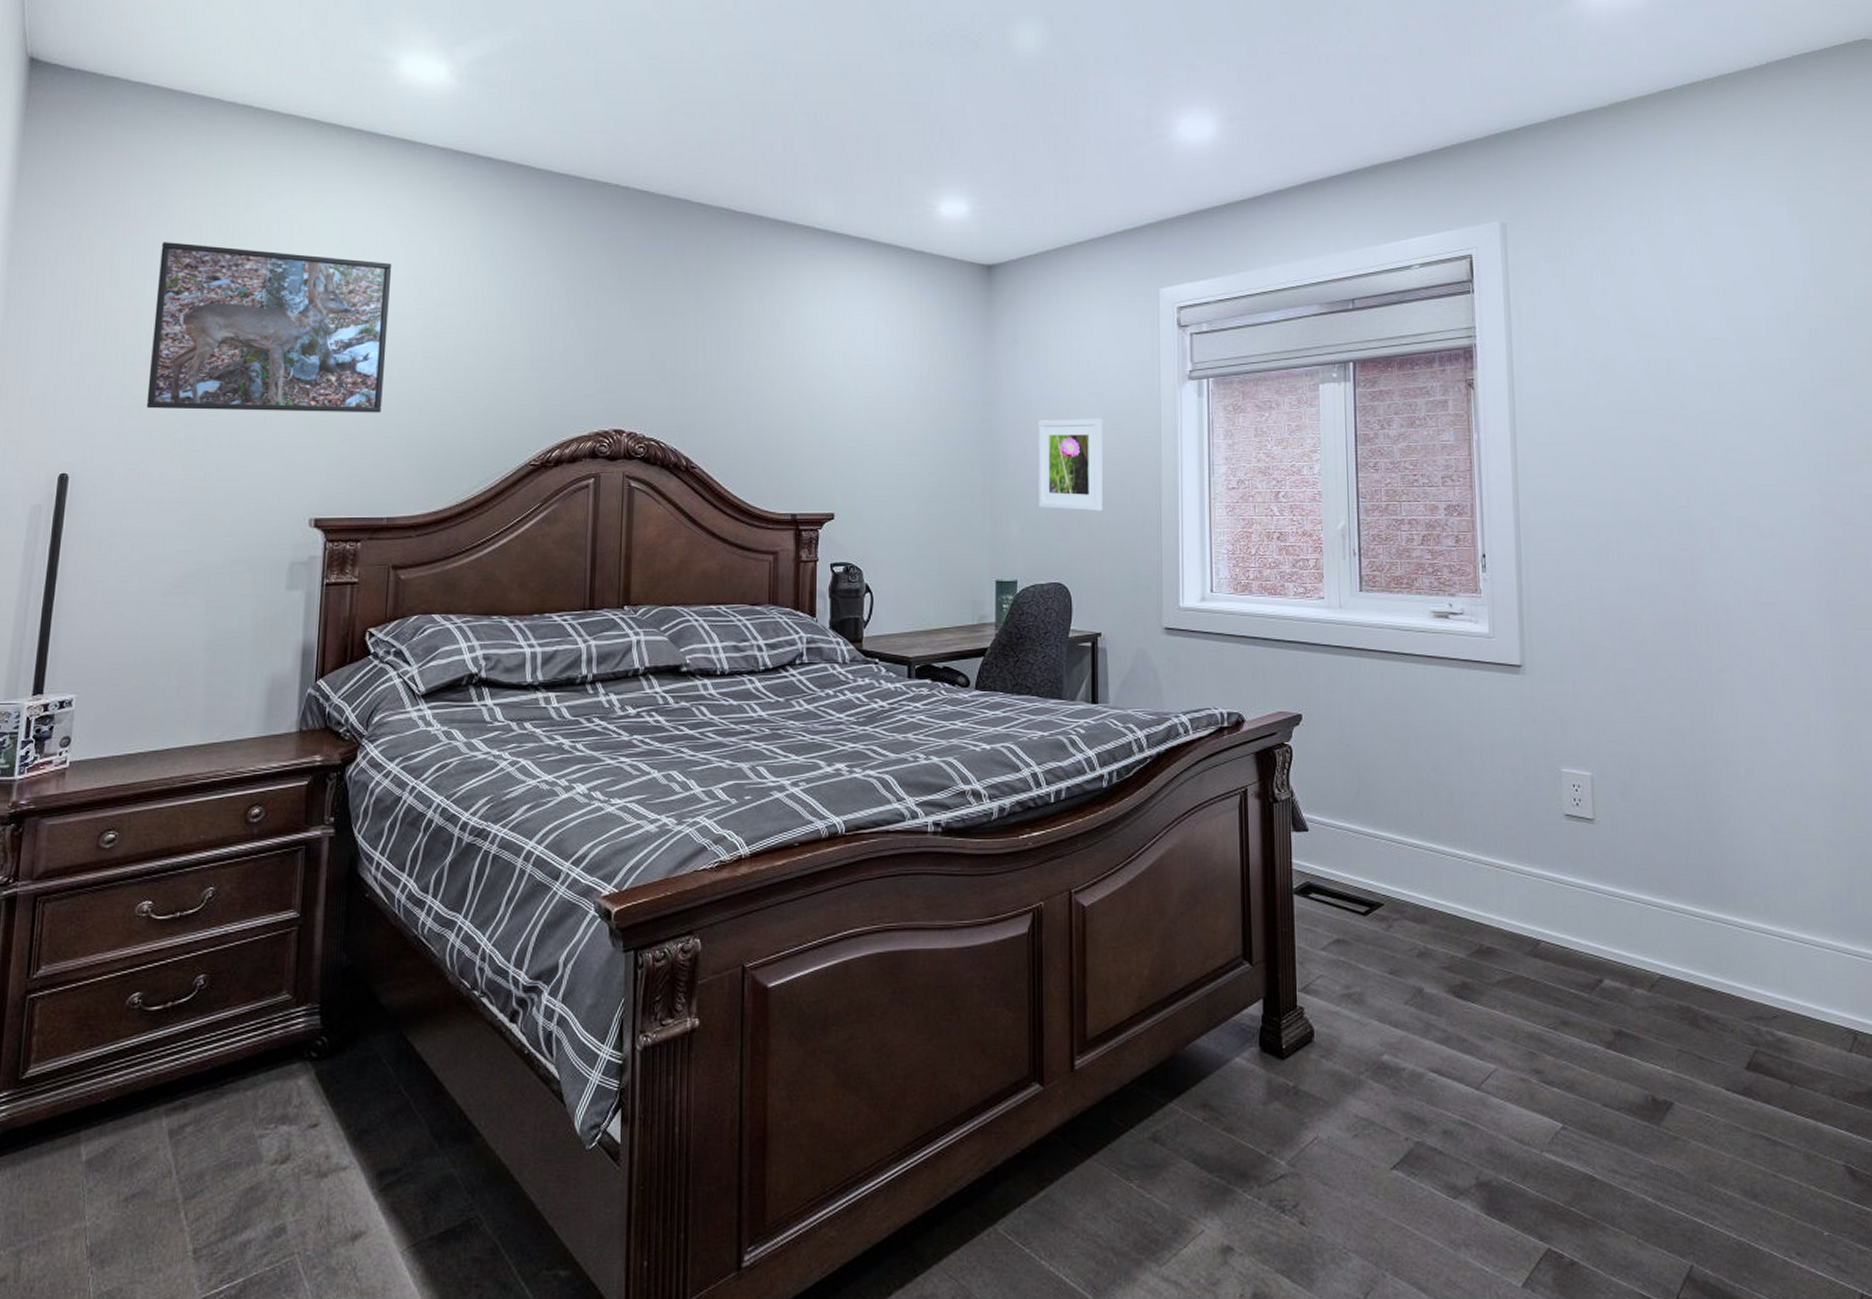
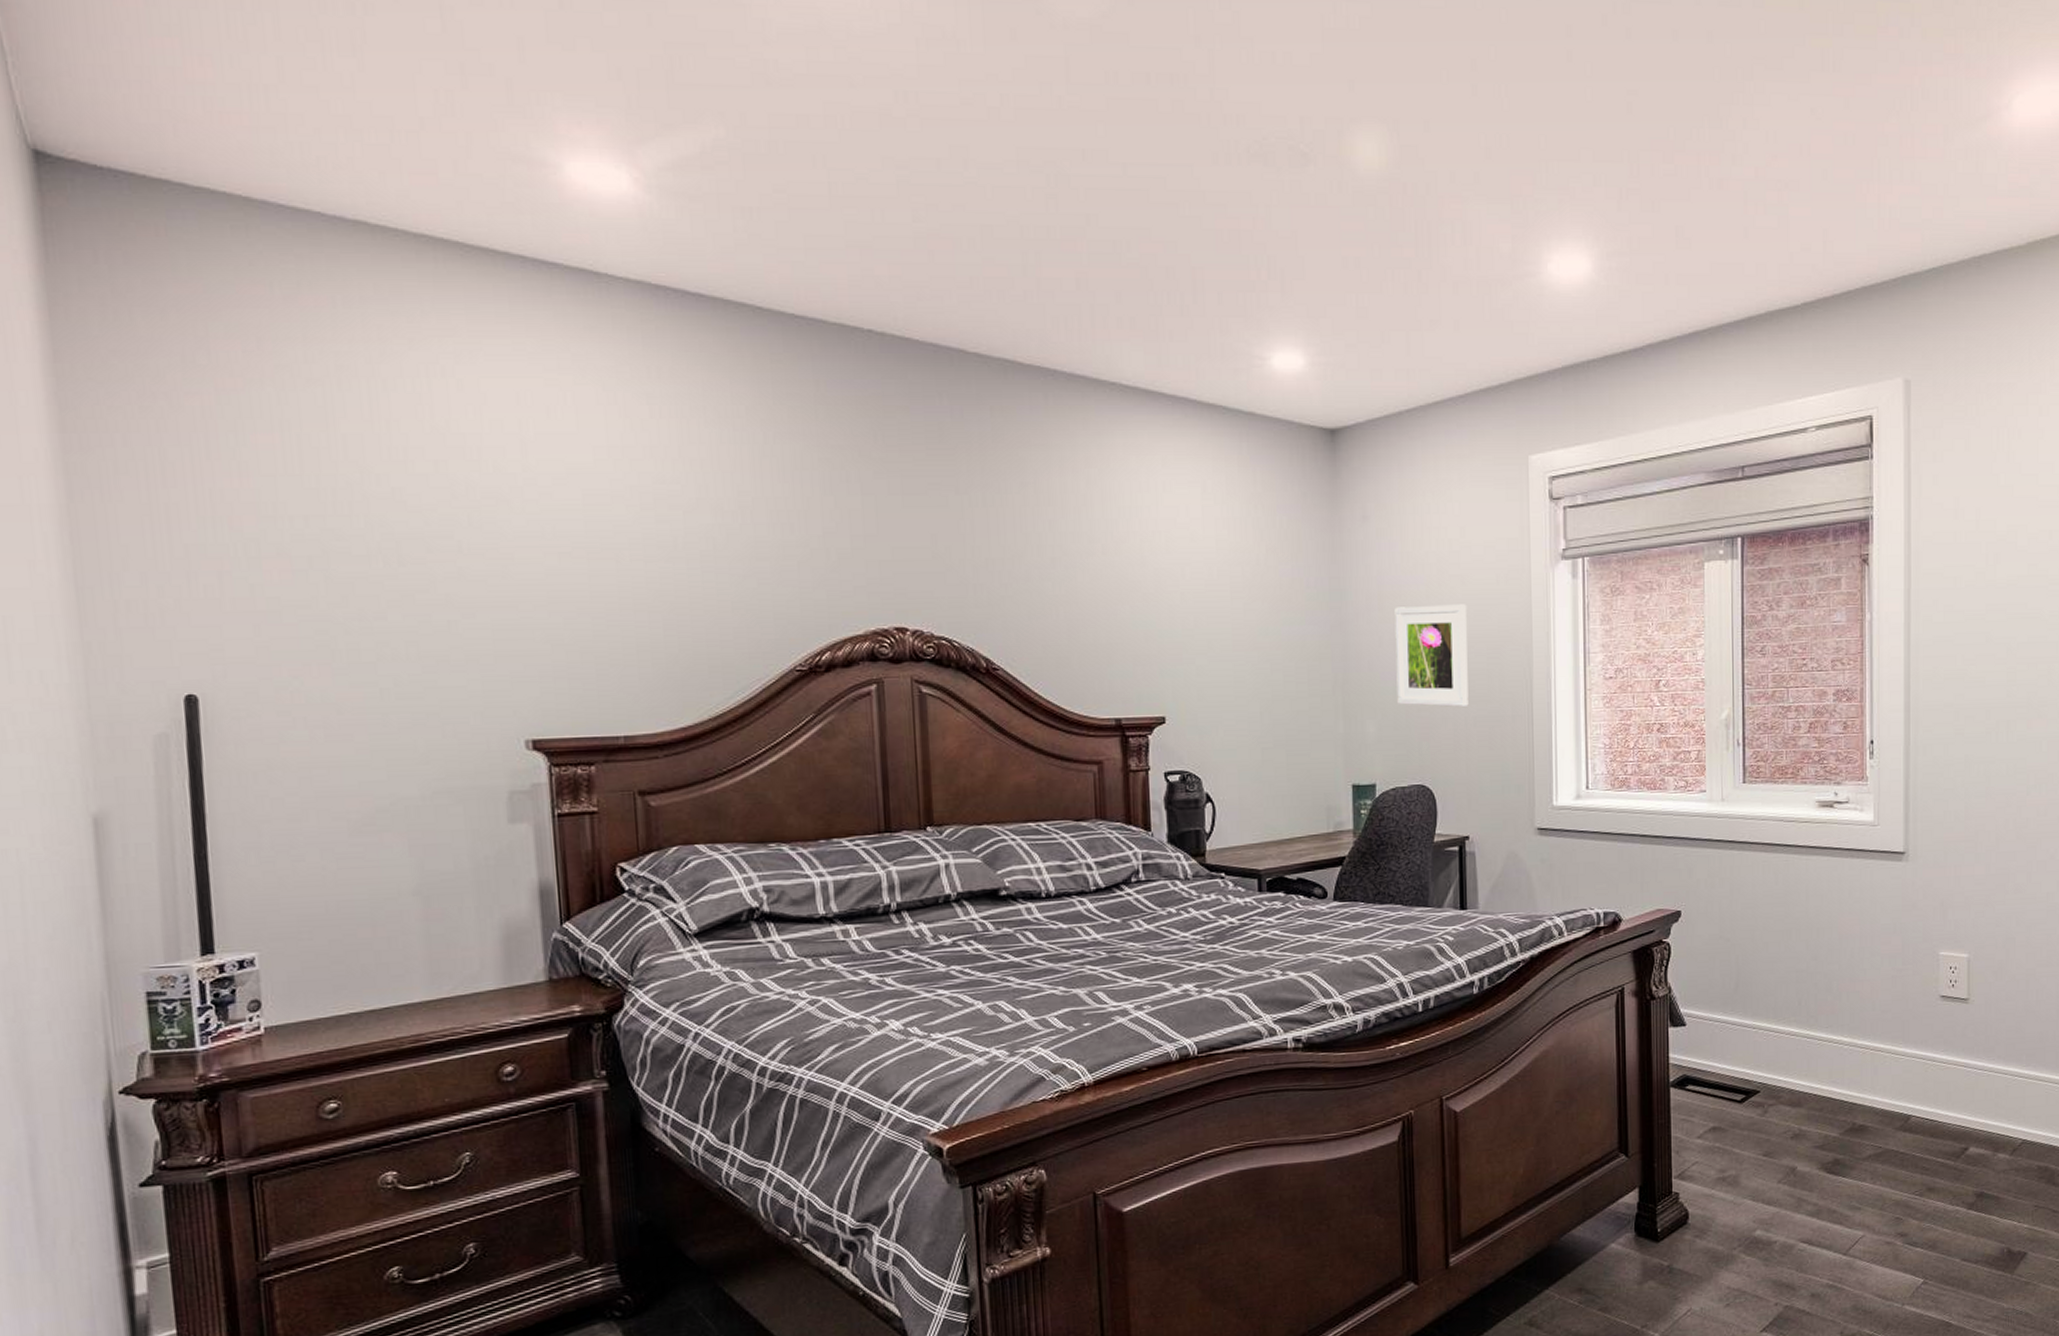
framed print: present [146,242,392,413] -> none [271,402,600,614]

